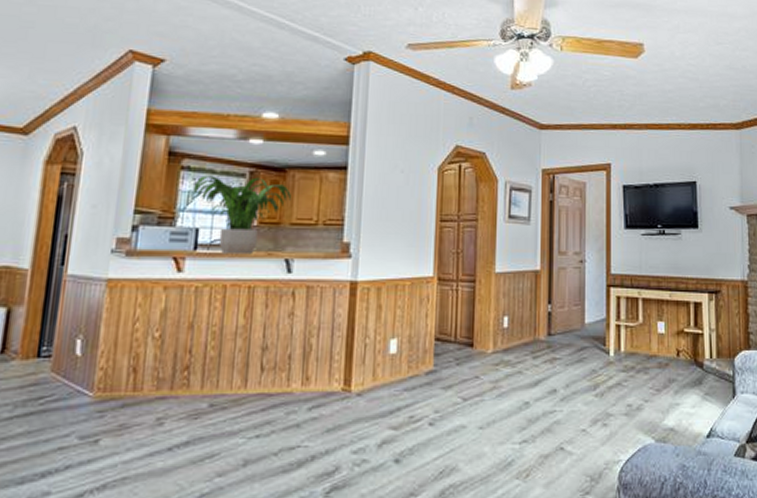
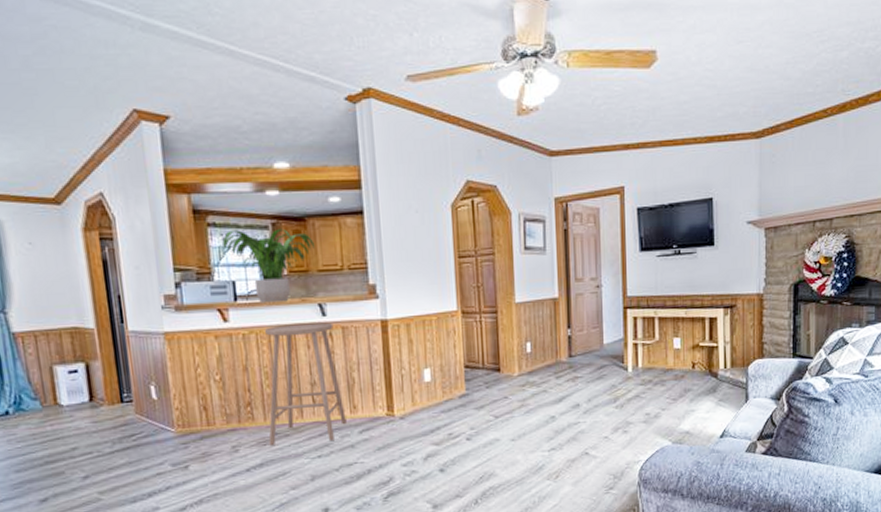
stool: none [201,279,298,419] -> present [264,322,346,445]

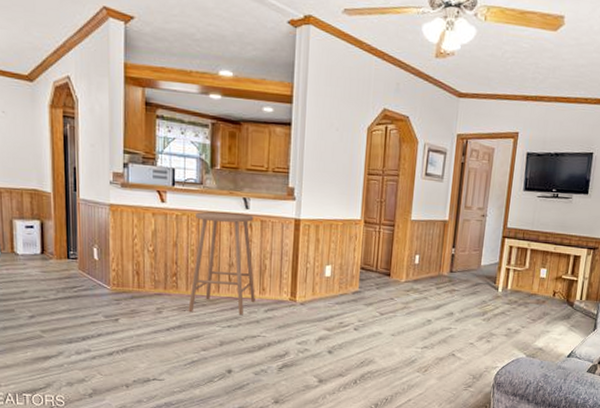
potted plant: present [222,228,314,303] -> none [168,124,246,193]

